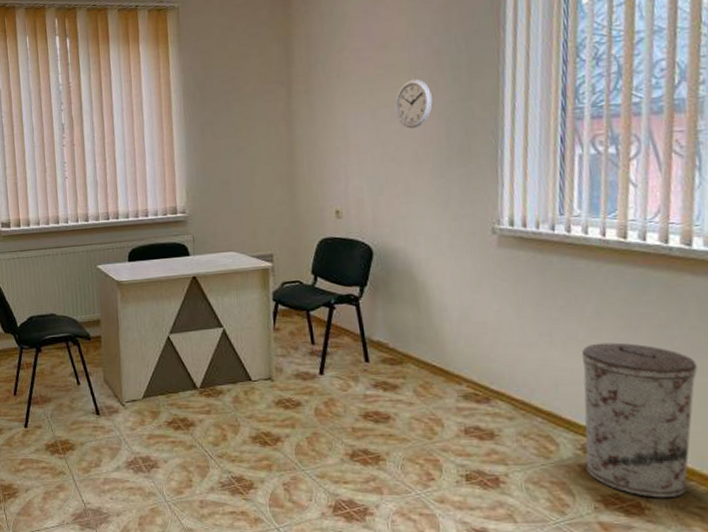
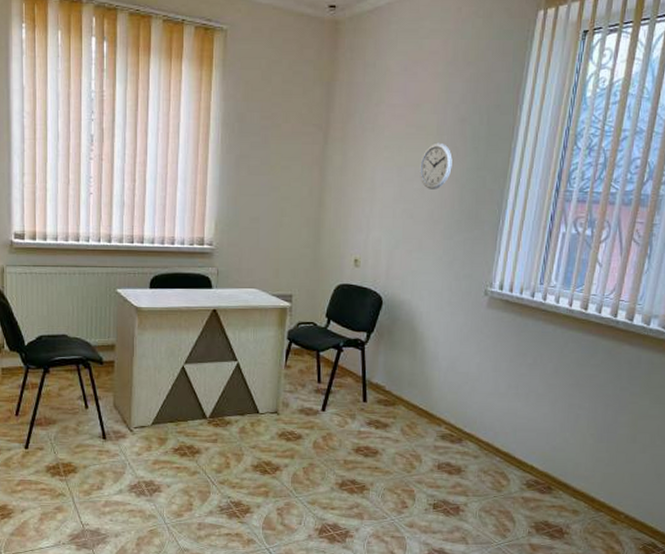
trash can: present [581,342,698,498] -> none [527,397,620,525]

